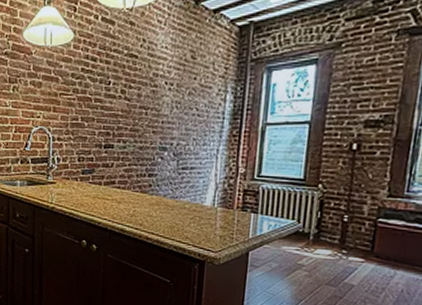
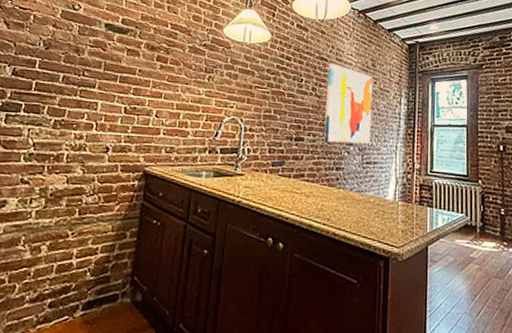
wall art: none [135,59,193,149] -> present [324,62,374,144]

